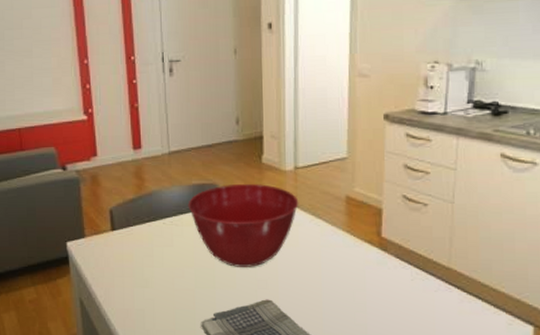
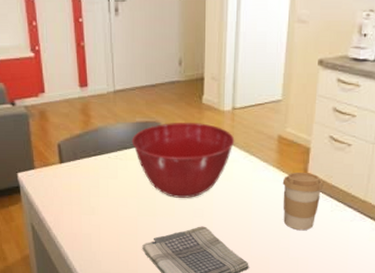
coffee cup: none [354,235,400,304] -> present [282,172,324,231]

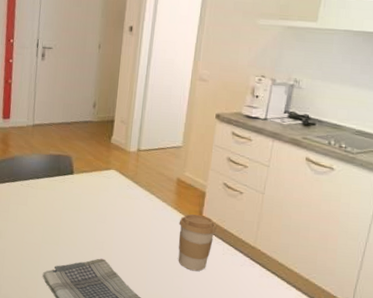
mixing bowl: present [131,123,235,198] -> none [43,158,138,230]

